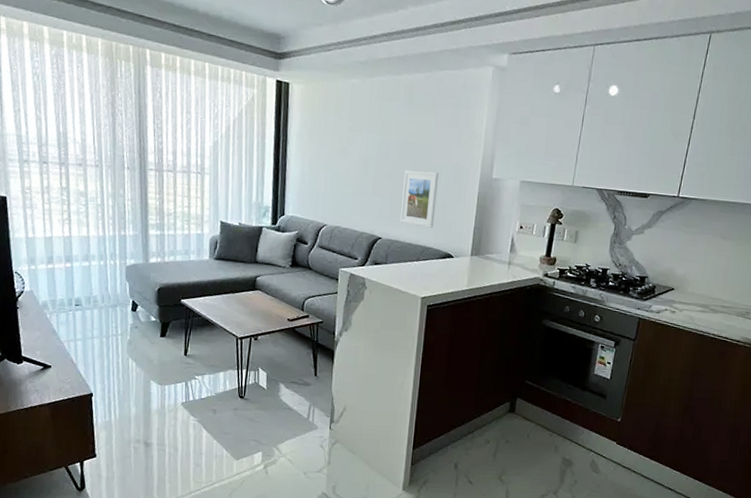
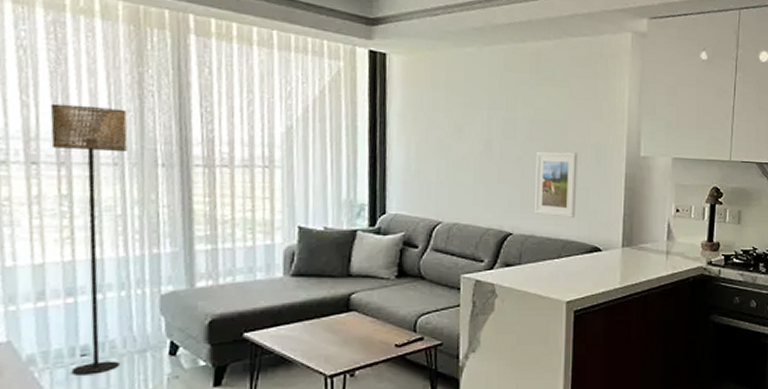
floor lamp: none [54,118,105,320] -> present [50,103,128,375]

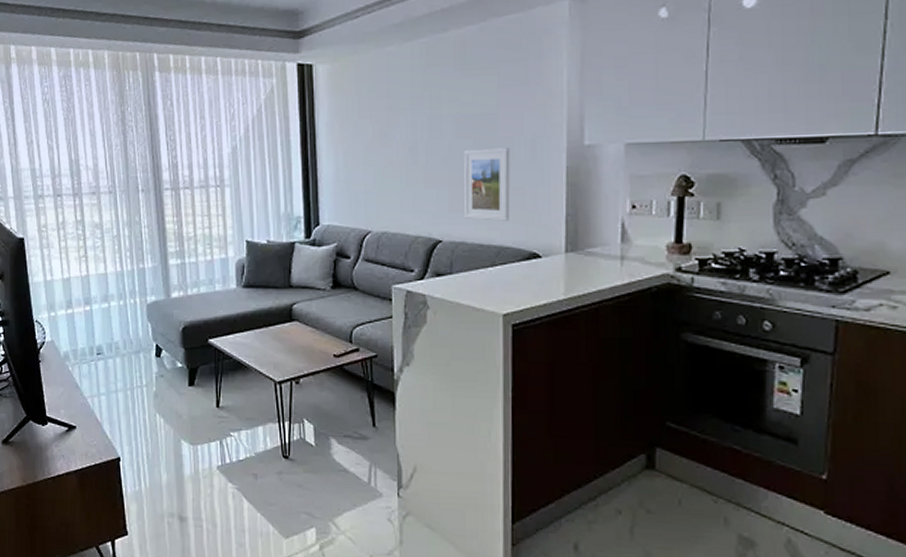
floor lamp: present [50,103,128,375] -> none [66,144,122,371]

